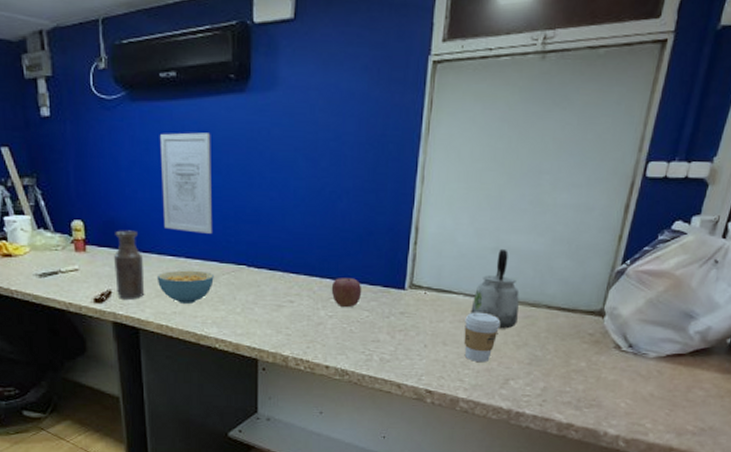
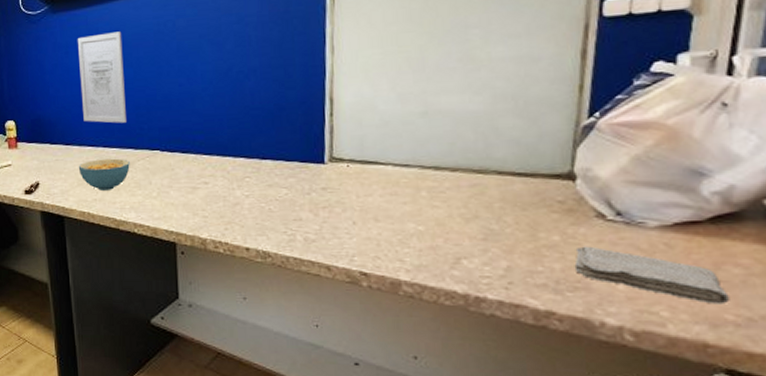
bottle: present [114,230,145,299] -> none [41,125,68,190]
apple: present [331,278,362,308] -> none [245,155,279,186]
coffee cup: present [463,312,501,362] -> none [397,182,442,238]
kettle: present [471,248,520,329] -> none [403,112,462,201]
washcloth: none [592,371,693,418] -> present [574,246,730,304]

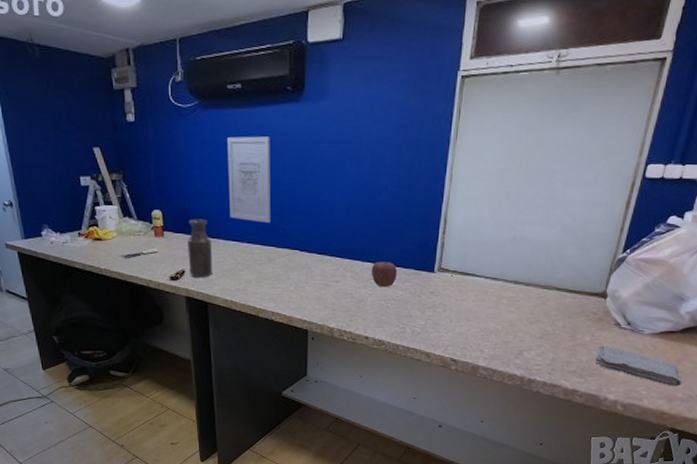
bottle: none [41,125,68,190] -> present [187,219,213,278]
cereal bowl: present [78,158,130,191] -> none [223,253,271,282]
apple: none [245,155,279,186] -> present [371,262,398,288]

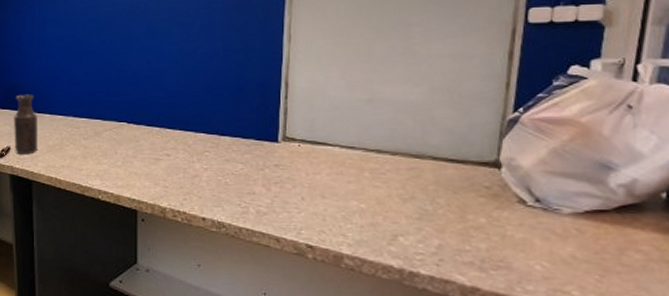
wall art: present [226,136,270,223] -> none [54,9,97,95]
apple: present [371,262,398,288] -> none [205,132,236,161]
washcloth: present [595,345,682,387] -> none [498,228,631,287]

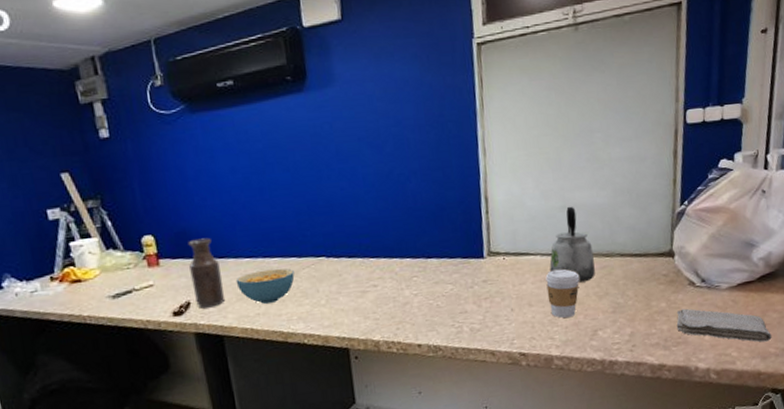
cereal bowl: none [48,127,98,158] -> present [235,268,295,304]
coffee cup: none [343,164,382,216] -> present [545,268,580,318]
kettle: none [349,100,401,181] -> present [549,206,595,283]
washcloth: none [498,228,631,287] -> present [676,308,772,343]

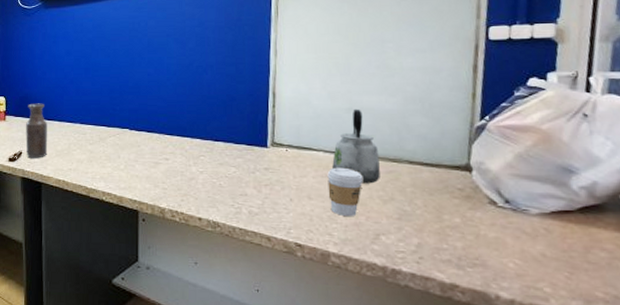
cereal bowl: present [235,268,295,304] -> none [57,134,102,161]
washcloth: present [676,308,772,343] -> none [473,228,599,283]

